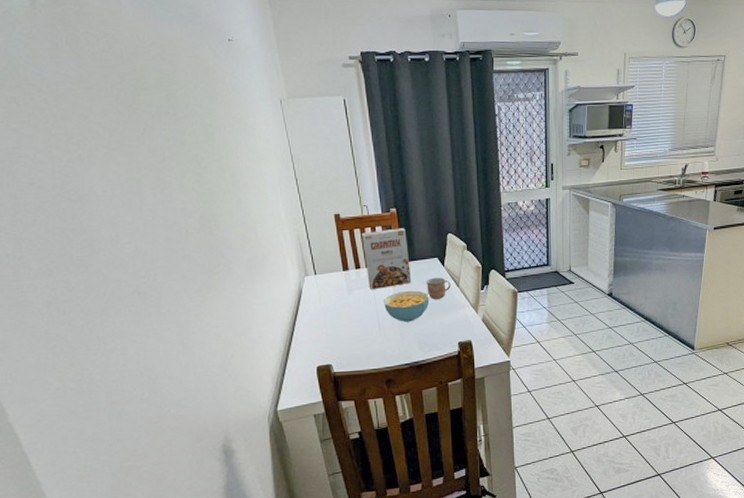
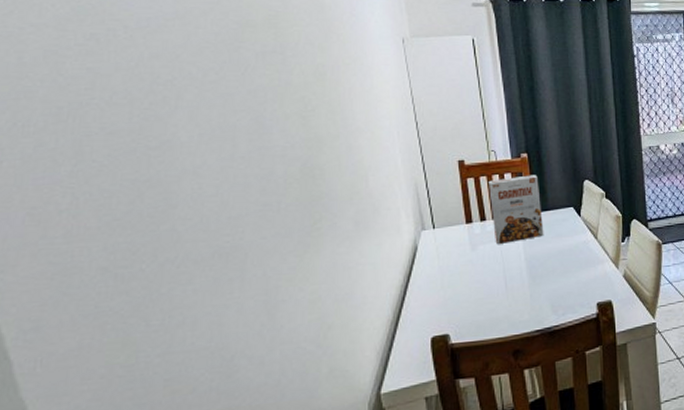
cereal bowl: present [384,290,430,322] -> none [512,244,564,281]
mug: present [427,277,451,299] -> none [561,229,588,254]

